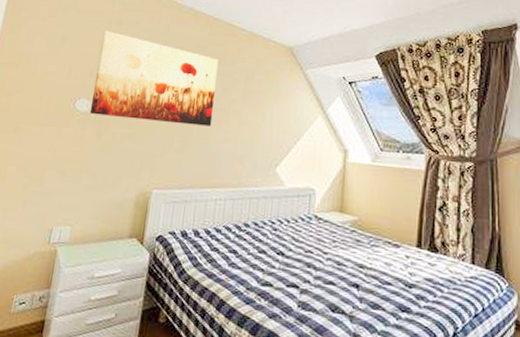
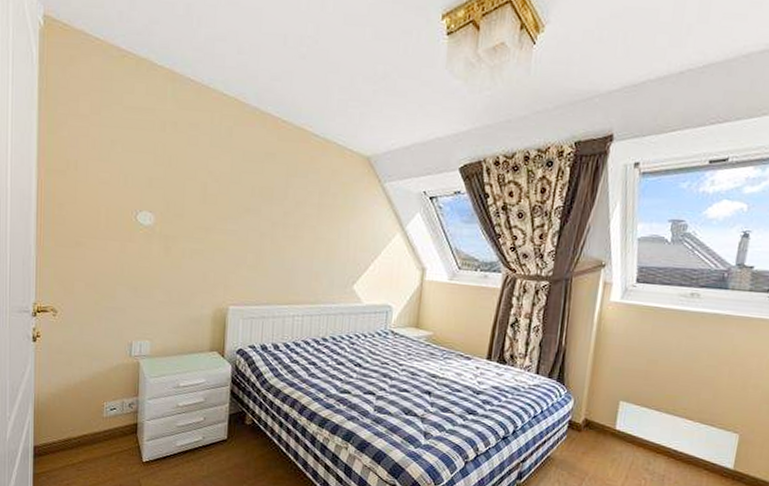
wall art: present [89,30,218,126] -> none [154,132,289,243]

